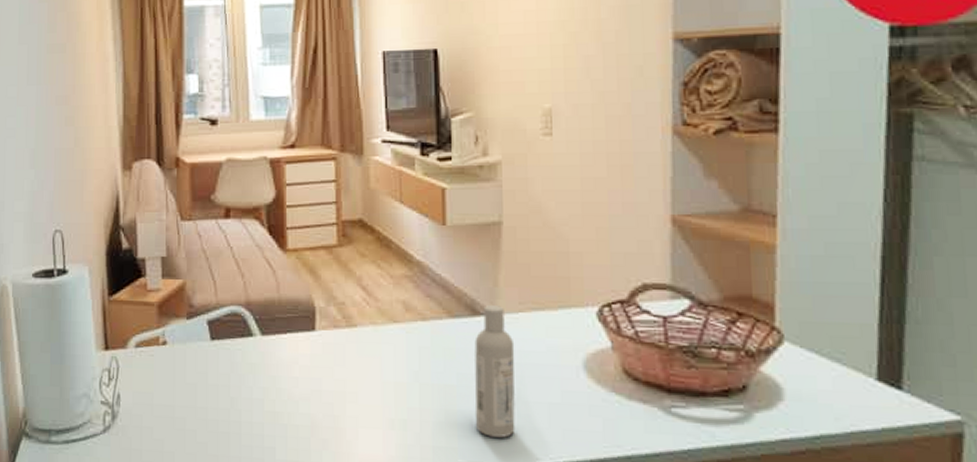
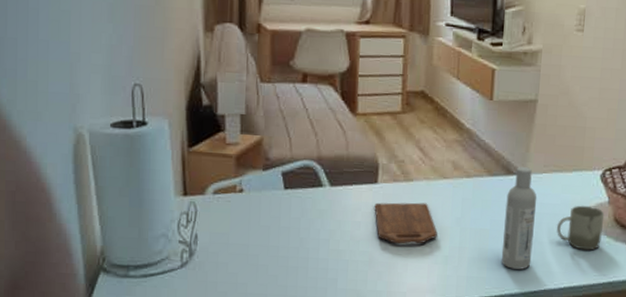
cutting board: none [313,353,391,405] -> present [374,202,437,244]
cup: none [545,352,610,413] -> present [557,205,605,251]

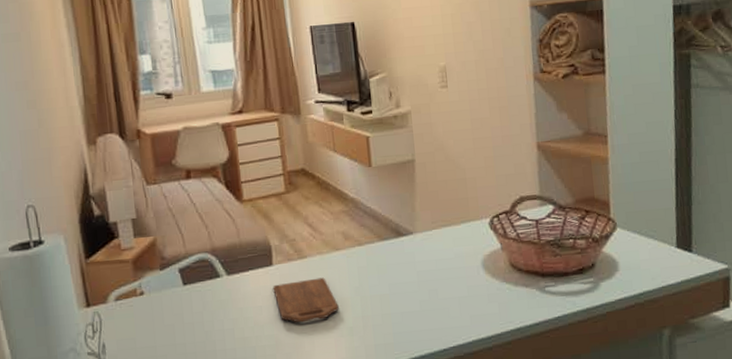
bottle: present [502,167,537,270] -> none [400,226,436,330]
cup: present [557,205,605,251] -> none [455,255,502,300]

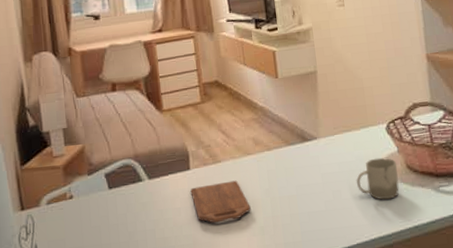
cup: none [455,255,502,300] -> present [356,157,399,200]

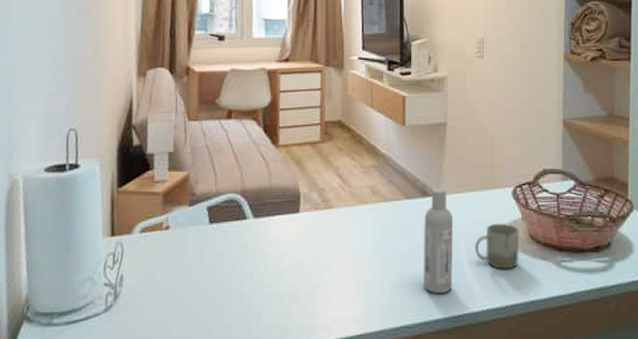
cutting board: present [190,180,251,223] -> none [297,230,359,274]
bottle: none [306,132,340,229] -> present [424,188,454,293]

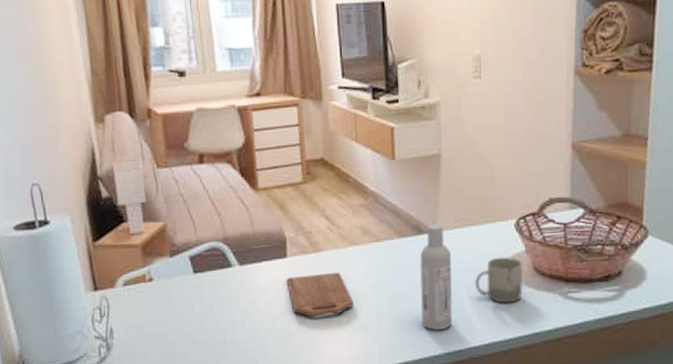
cutting board: none [297,230,359,274] -> present [286,272,353,317]

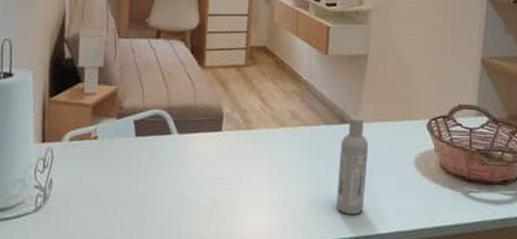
cutting board: present [286,272,353,317] -> none [218,149,276,190]
cup: present [475,257,524,303] -> none [387,152,432,196]

